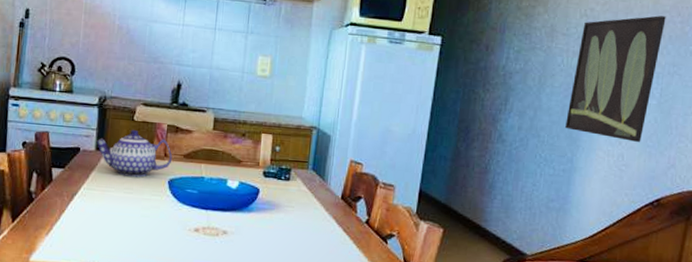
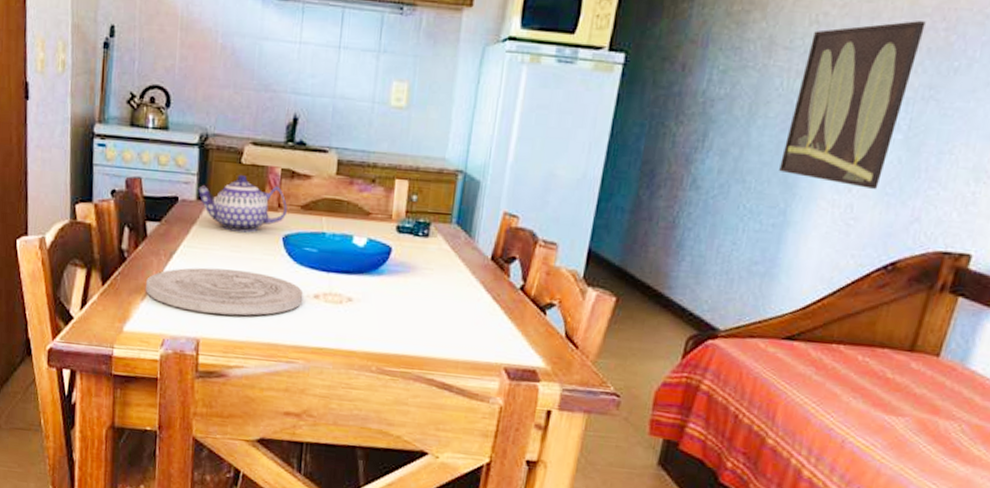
plate: none [50,206,186,247] -> present [146,267,304,316]

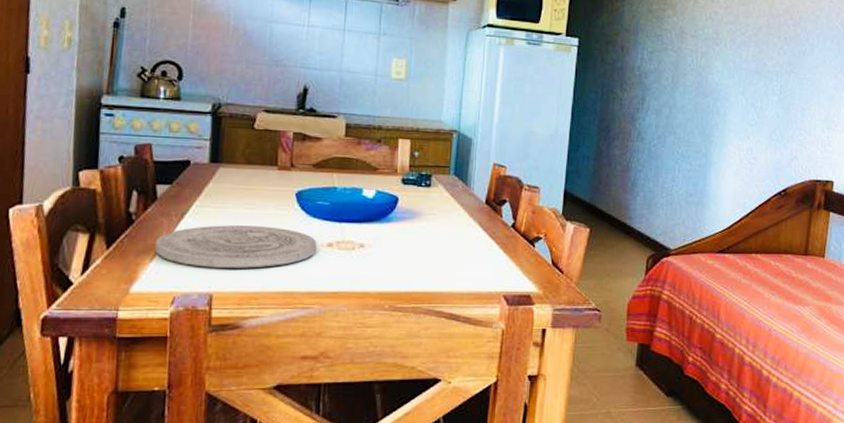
teapot: present [197,174,288,233] -> none [210,138,300,191]
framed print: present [779,21,926,189] -> none [699,19,780,136]

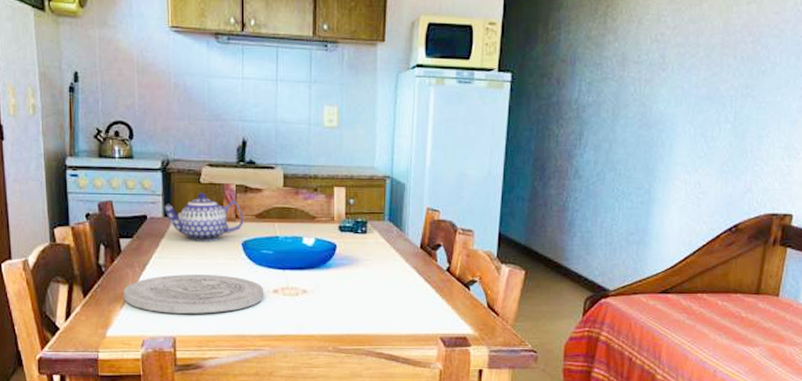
teapot: none [210,138,300,191] -> present [163,192,244,242]

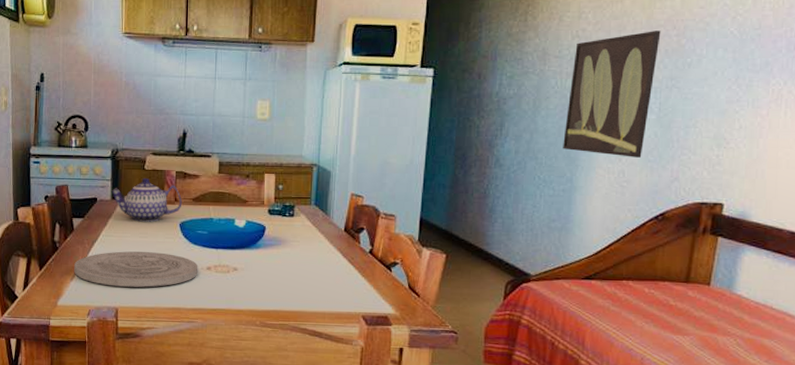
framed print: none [641,36,737,168] -> present [563,31,661,157]

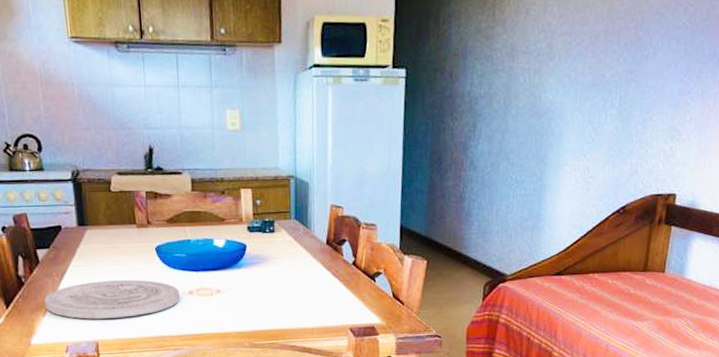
teapot: present [111,177,183,222] -> none [76,200,156,249]
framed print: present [563,31,661,157] -> none [533,23,620,153]

